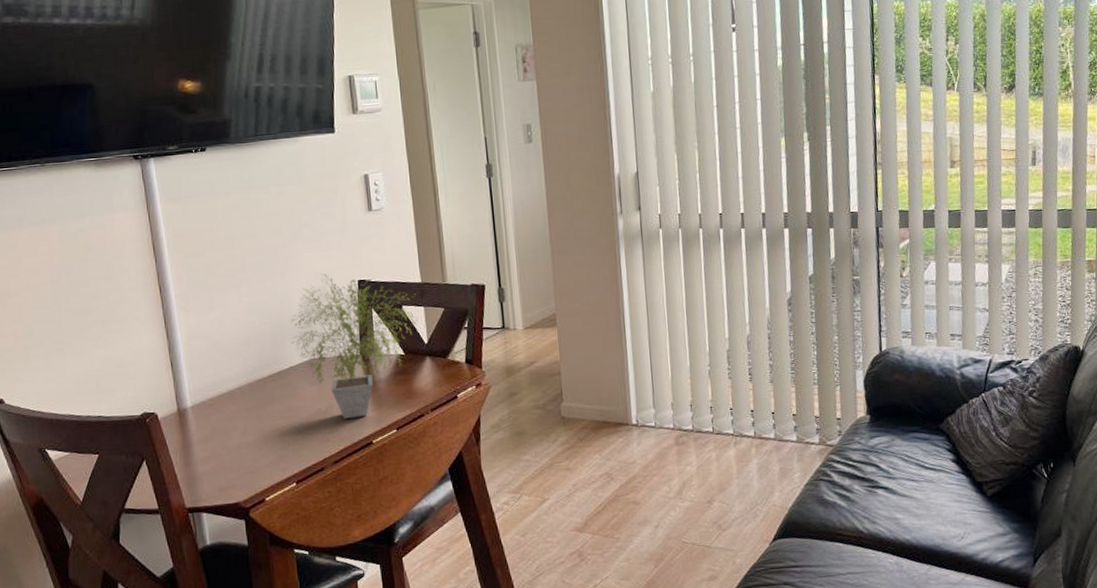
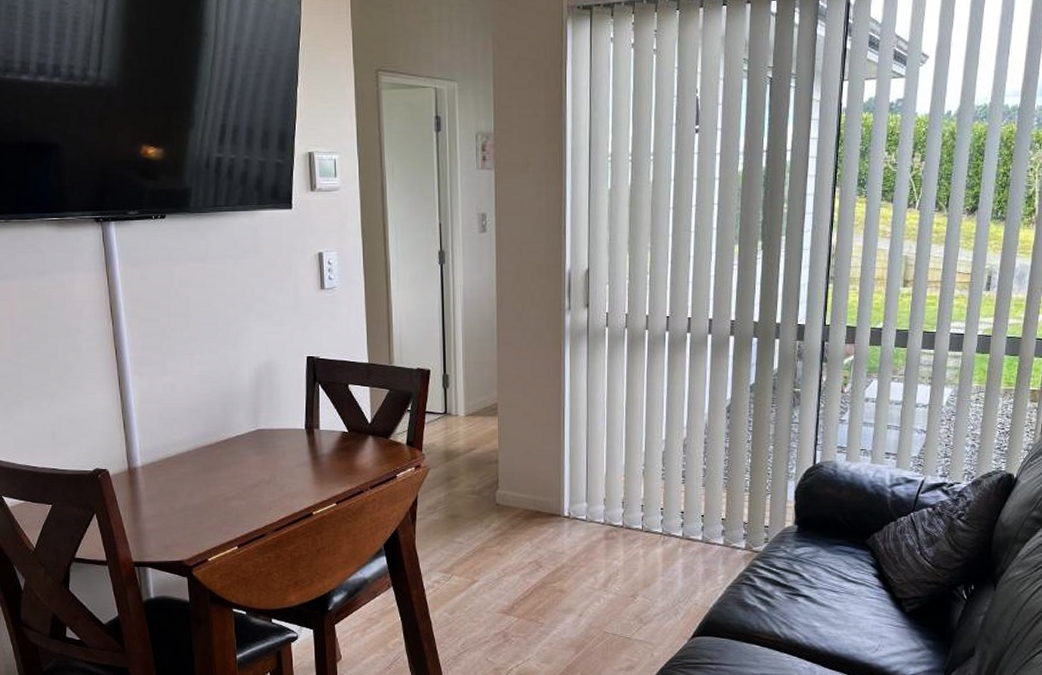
potted plant: present [291,273,418,419] -> none [240,347,363,489]

